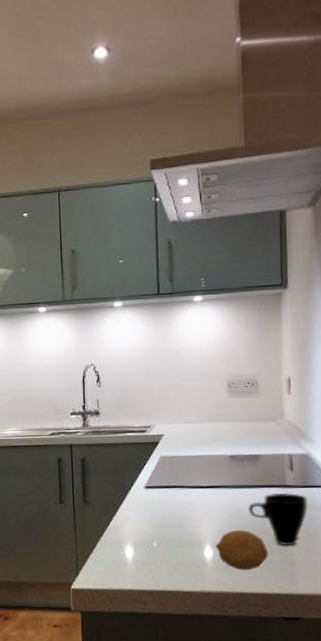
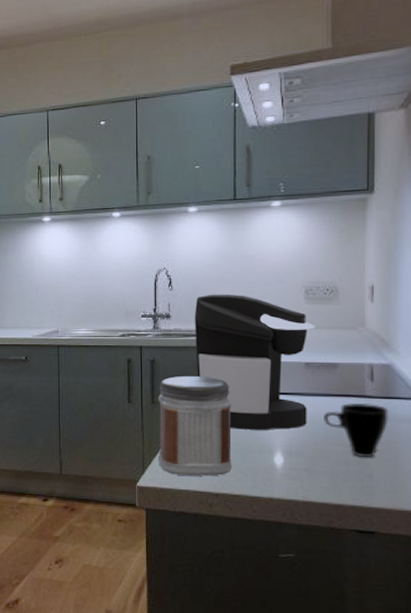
jar: none [90,472,164,575] -> present [158,375,233,477]
coffee maker: none [122,389,239,525] -> present [194,294,316,430]
fruit: present [216,530,268,571] -> none [287,439,343,480]

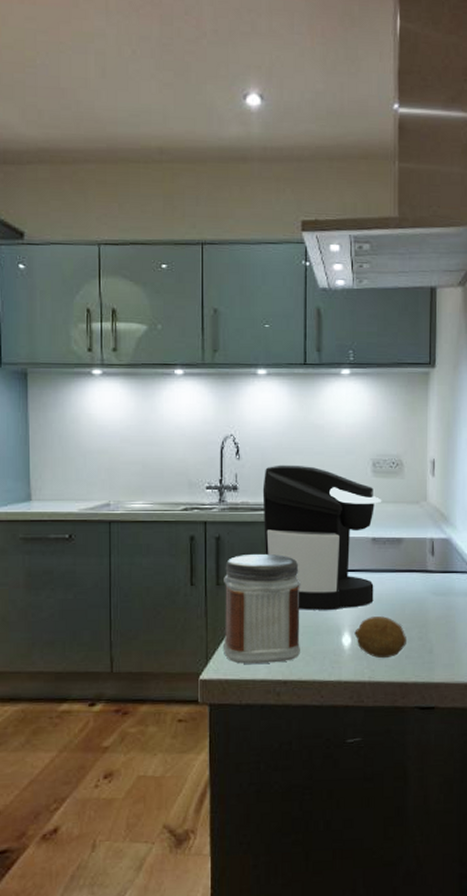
fruit: none [287,439,343,480] -> present [354,616,406,659]
cup: present [324,403,389,458] -> none [389,578,447,634]

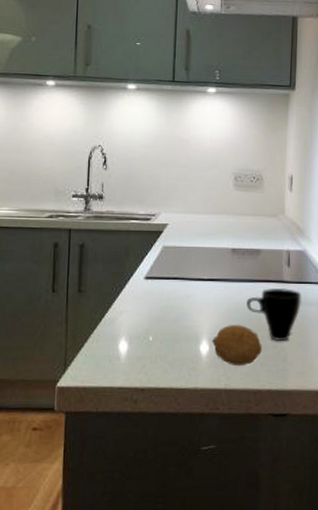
jar: present [224,553,302,664] -> none [82,261,163,371]
coffee maker: present [262,465,382,610] -> none [127,176,243,318]
cup: none [389,578,447,634] -> present [246,289,302,342]

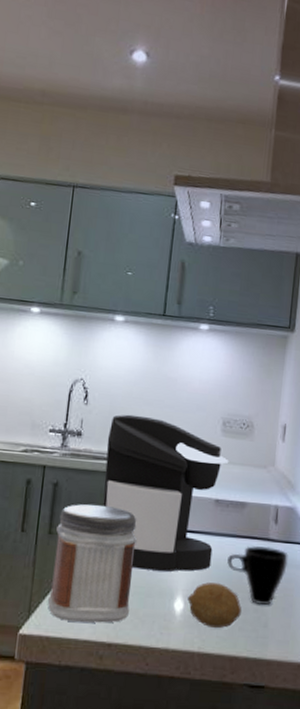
jar: none [82,261,163,371] -> present [48,504,138,623]
coffee maker: none [127,176,243,318] -> present [103,414,229,572]

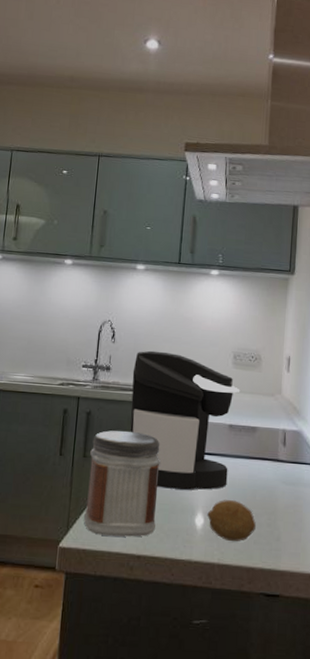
cup: present [227,546,288,605] -> none [242,466,297,521]

